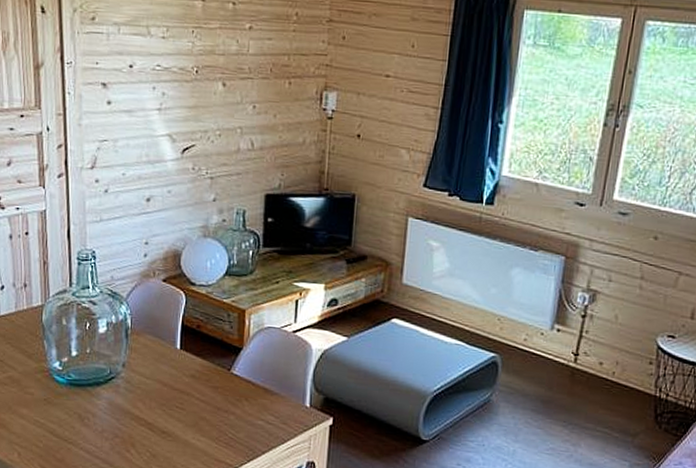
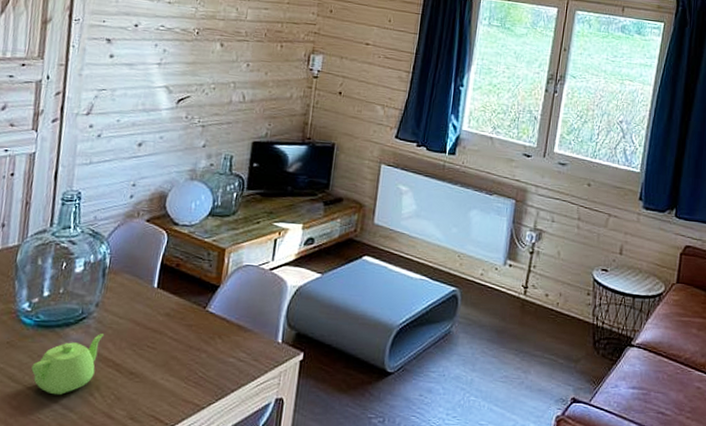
teapot: none [69,393,133,451] -> present [31,334,103,396]

